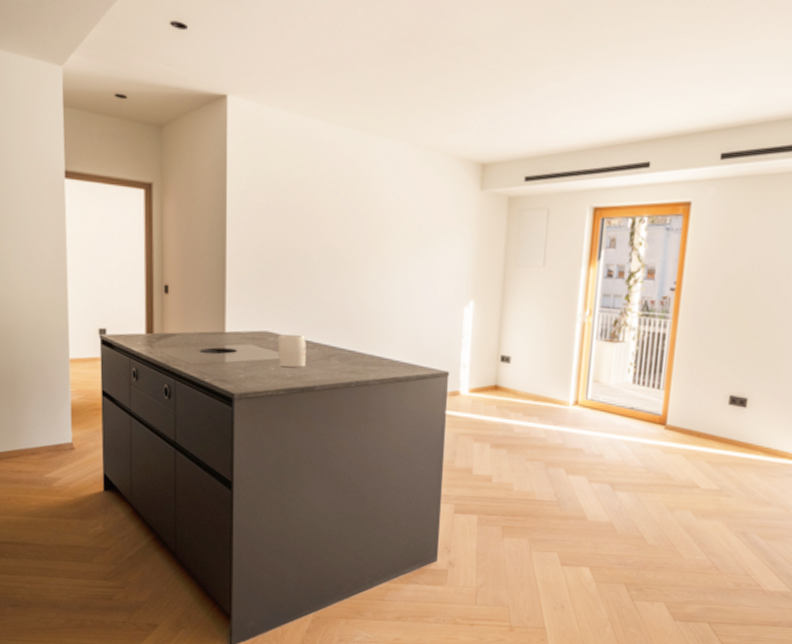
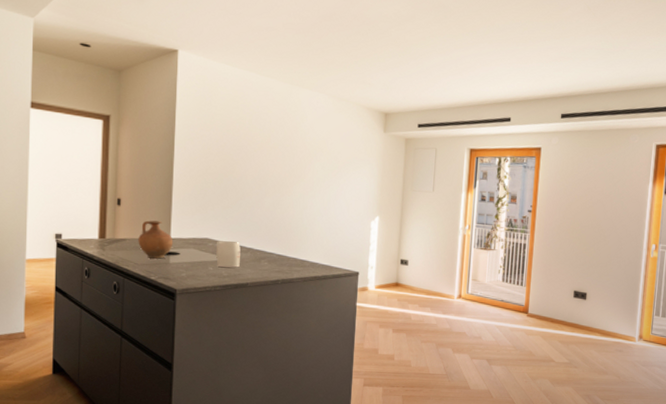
ceramic jug: none [189,311,229,357] -> present [138,220,173,259]

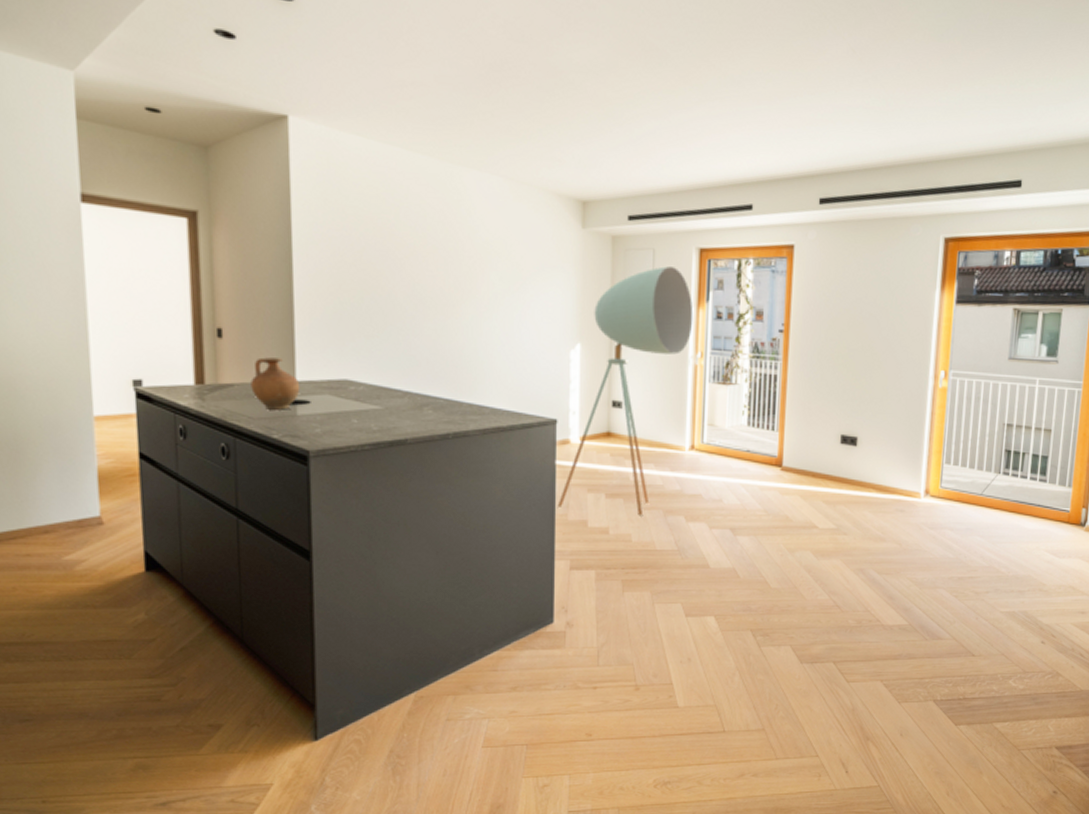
mug: present [216,240,241,268] -> none [361,382,394,420]
floor lamp: none [356,161,464,347] -> present [557,266,694,516]

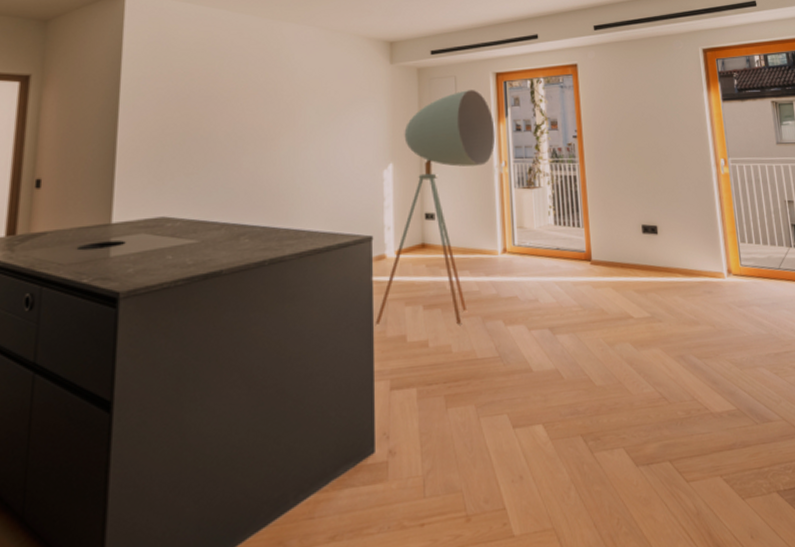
ceramic jug: present [251,357,301,410] -> none [64,202,116,254]

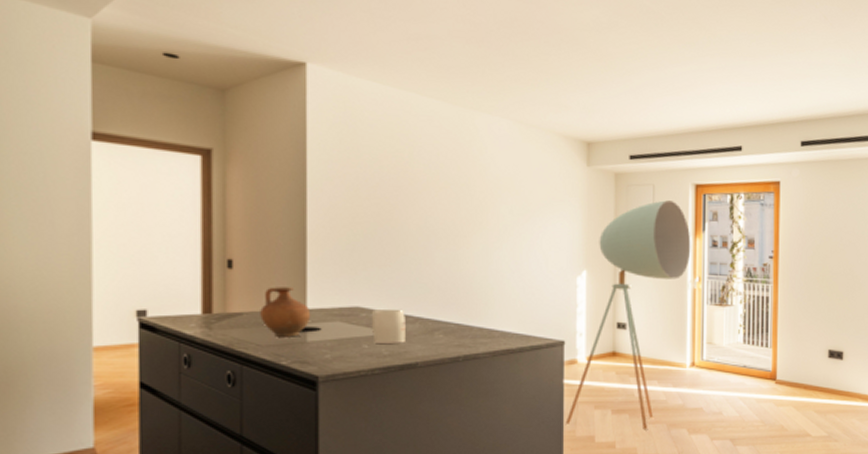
ceramic jug: none [64,202,116,254] -> present [260,287,311,337]
mug: none [177,216,211,254] -> present [372,308,405,345]

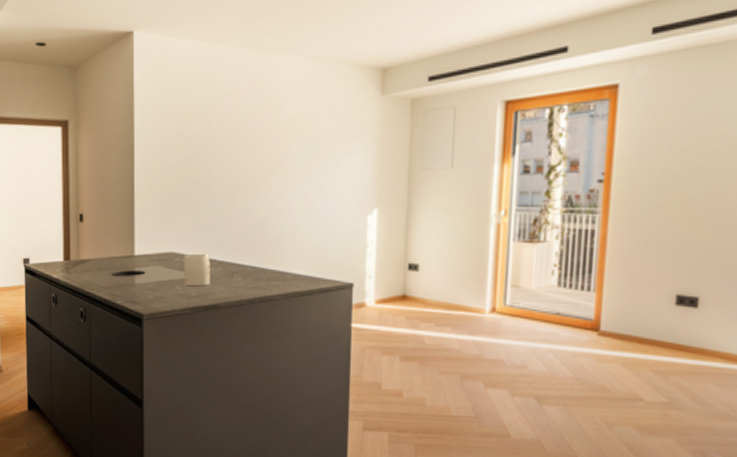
ceramic jug: present [260,287,311,337] -> none [102,236,138,280]
floor lamp: present [565,200,691,430] -> none [352,123,497,380]

